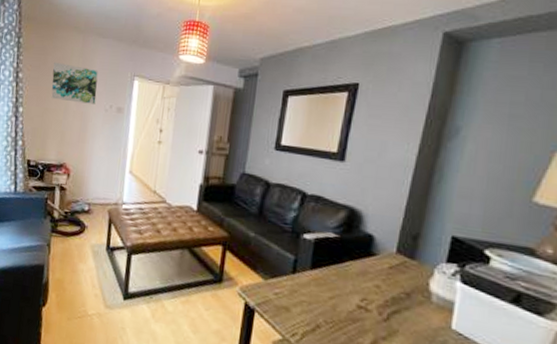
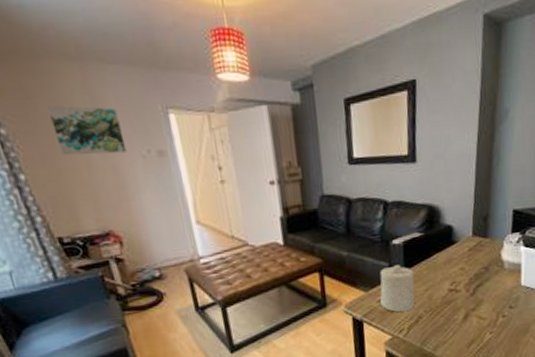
candle: none [277,260,320,316] -> present [379,265,415,312]

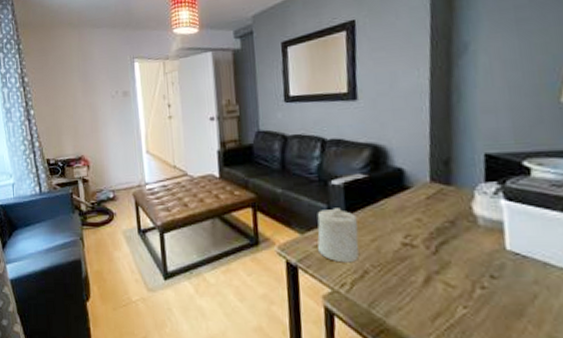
wall art: present [48,105,127,156] -> none [55,60,102,96]

